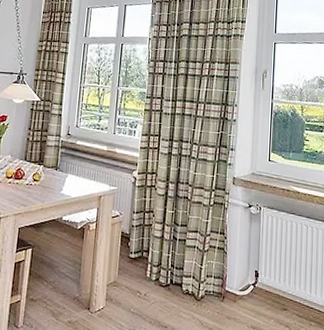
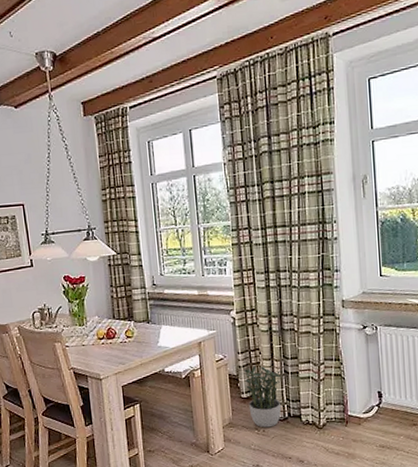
potted plant: none [132,226,172,292] -> present [240,365,283,428]

